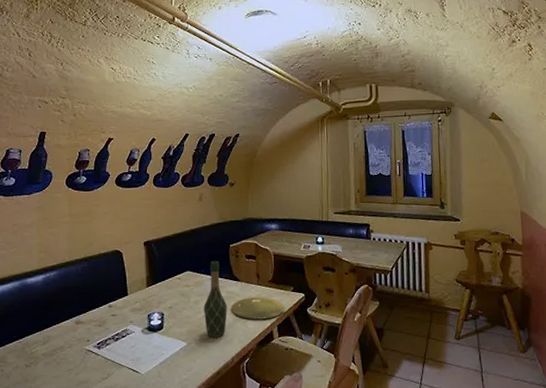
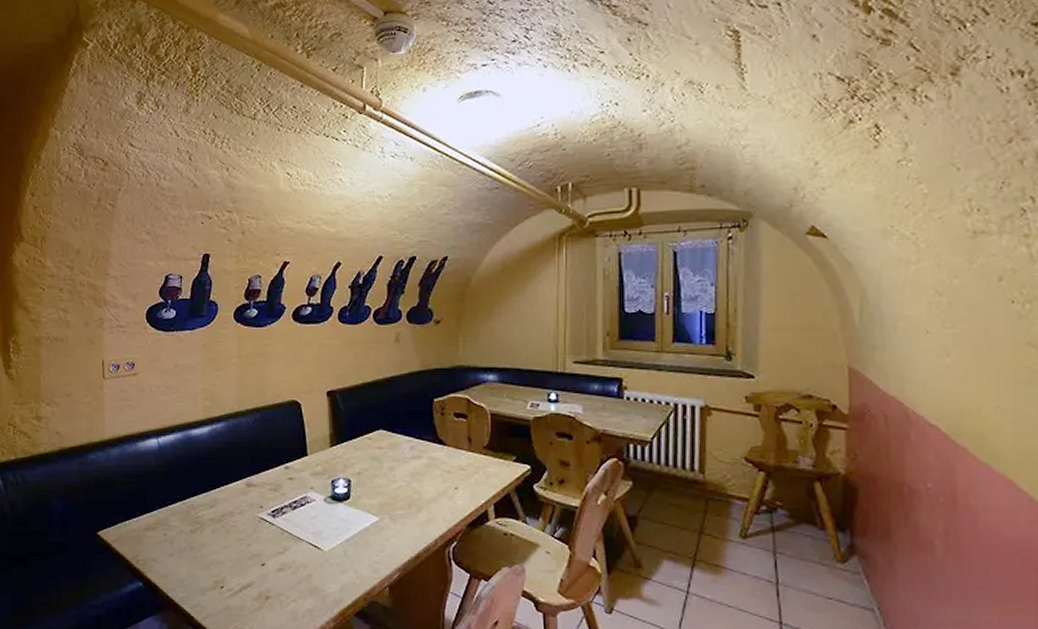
wine bottle: present [204,260,227,337] -> none [400,417,430,513]
plate: present [230,297,285,320] -> none [434,467,504,495]

